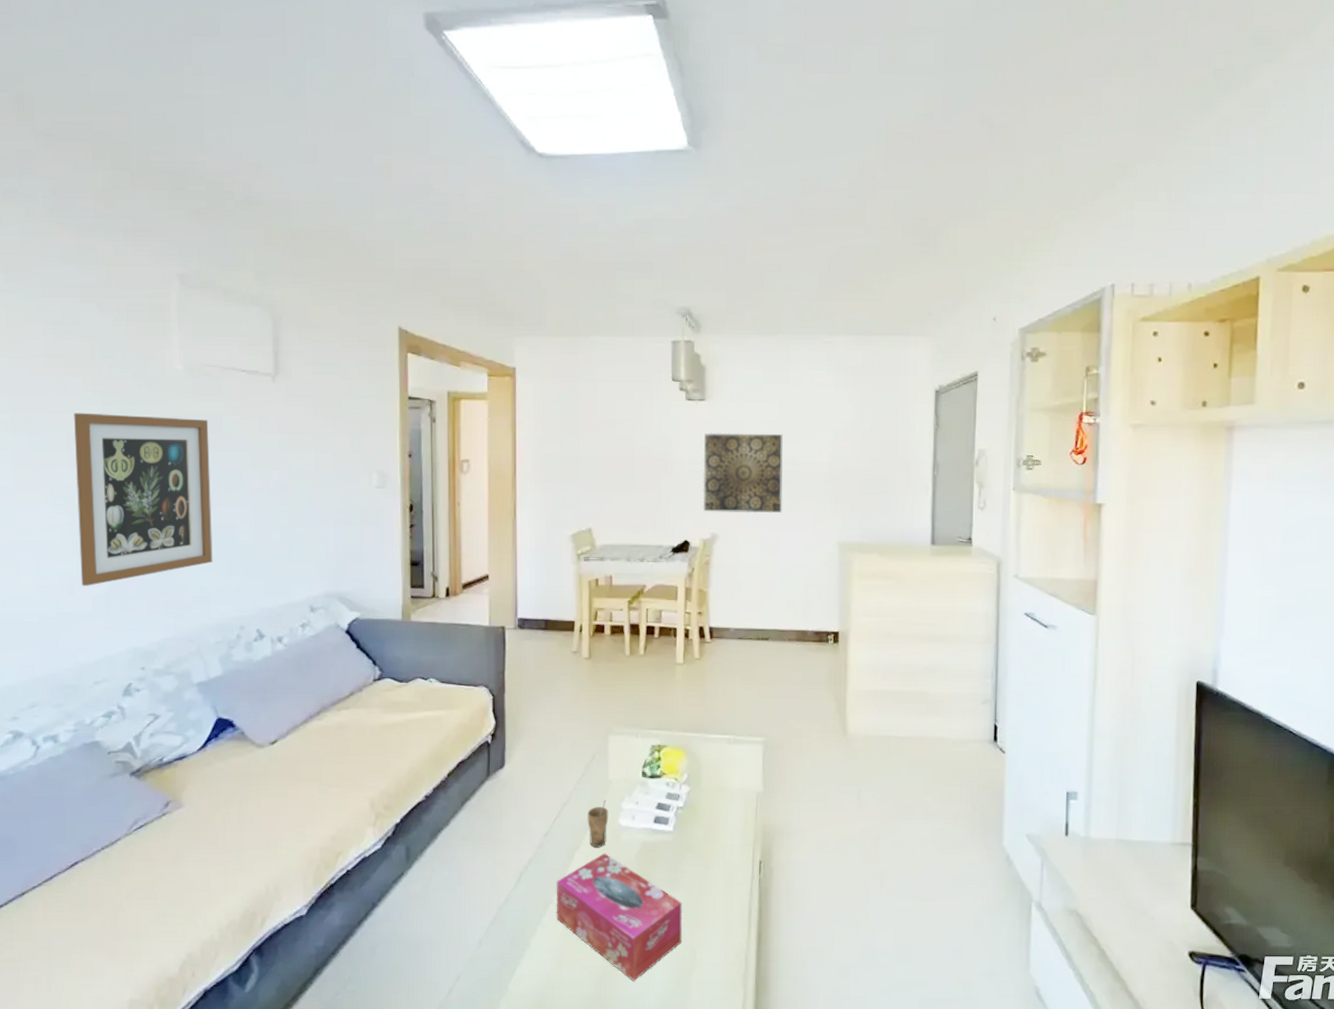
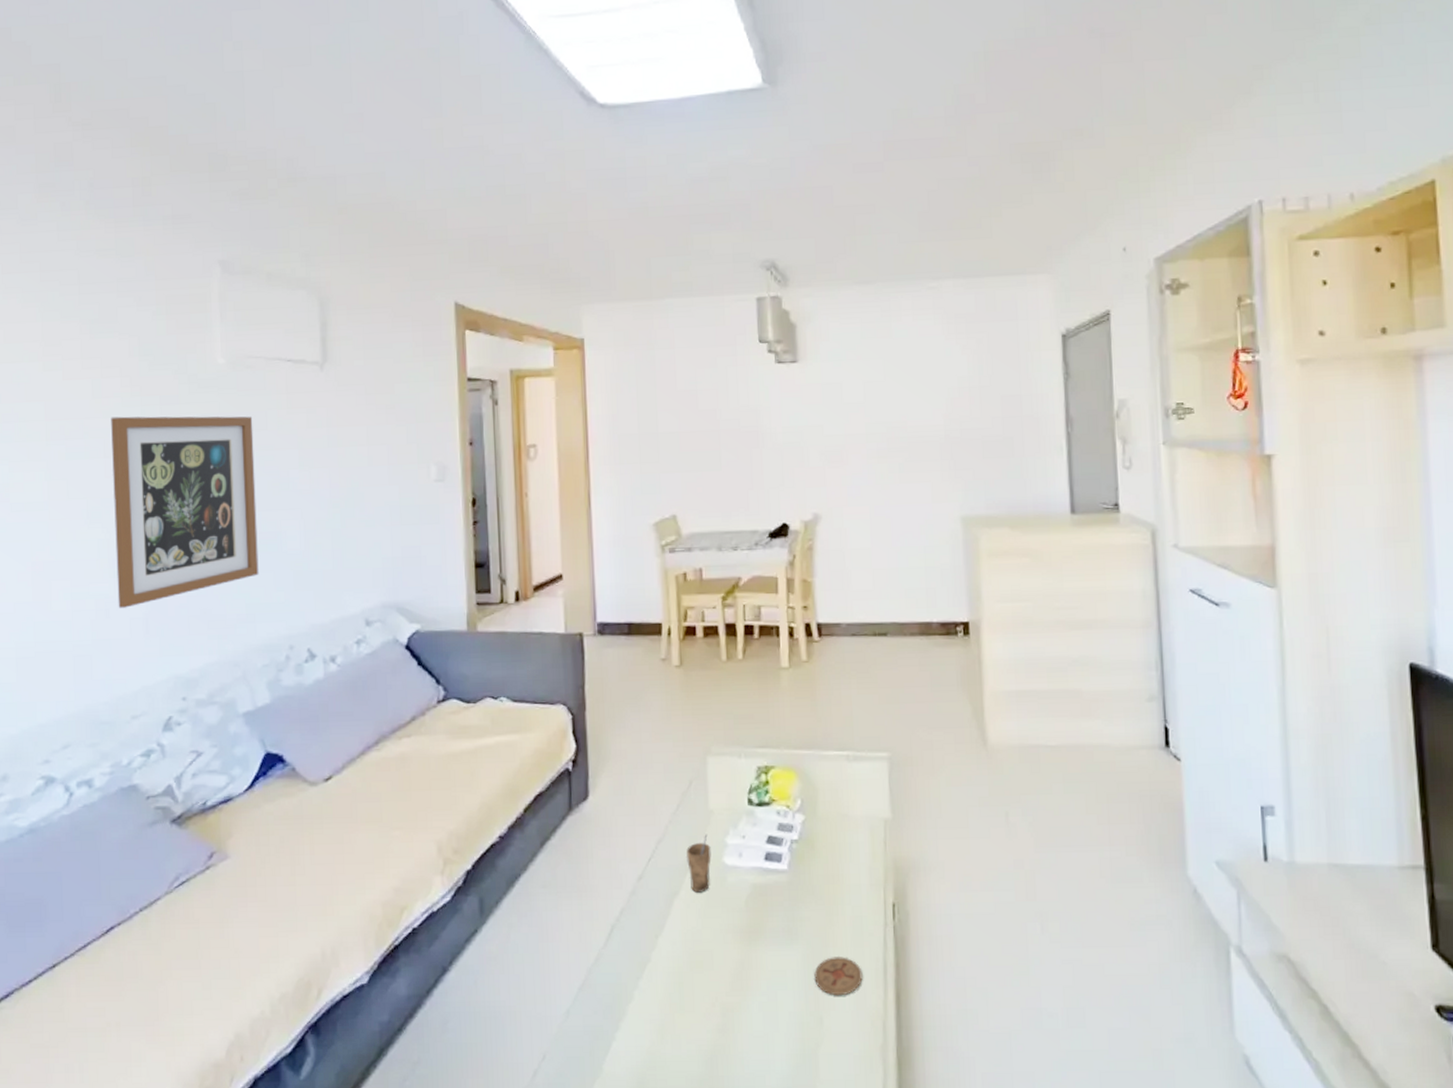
tissue box: present [557,853,683,982] -> none [654,899,805,1058]
coaster: none [691,902,731,934] -> present [814,957,863,996]
wall art: present [703,433,783,514] -> none [798,395,894,489]

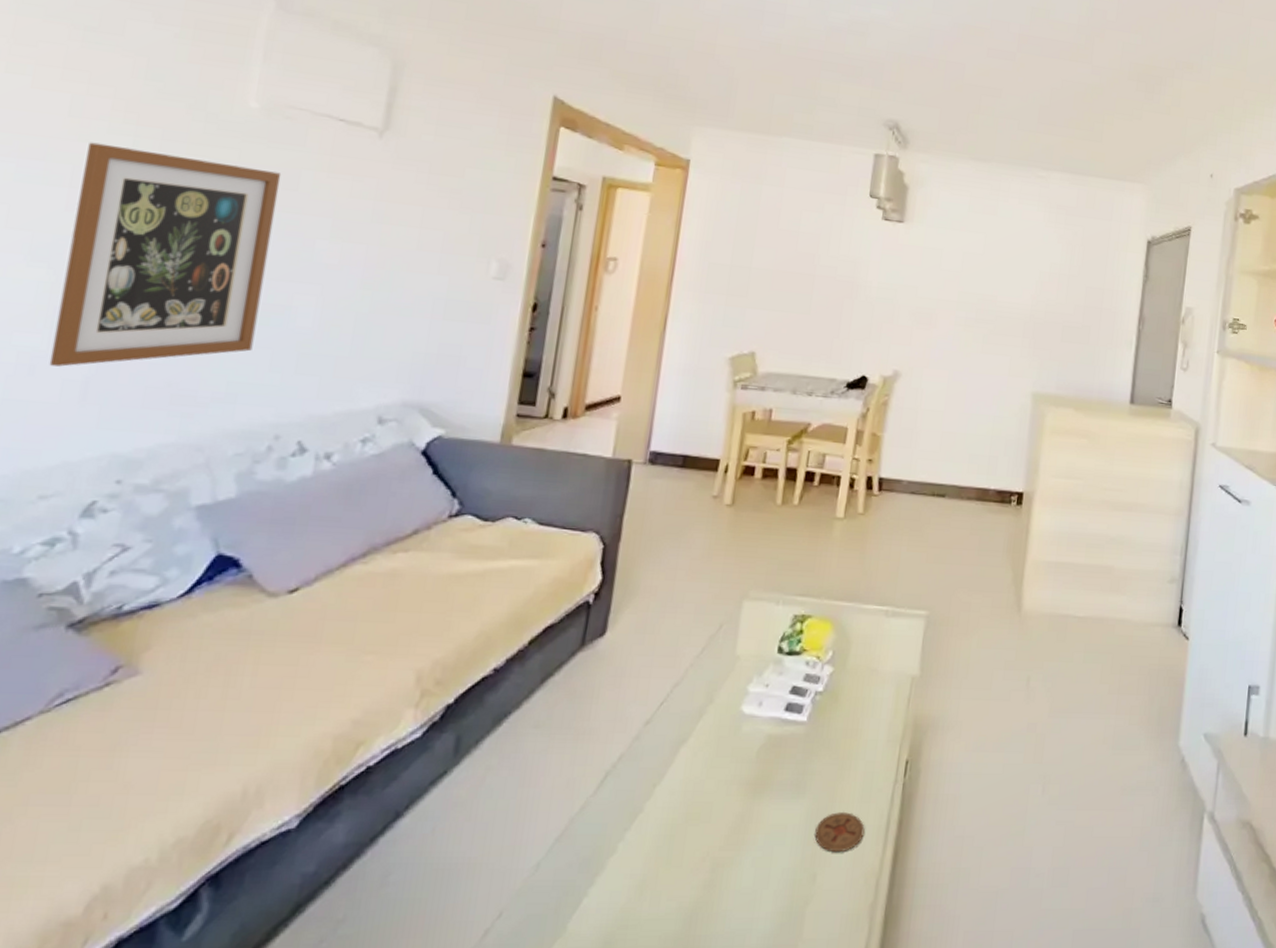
cup: present [686,834,711,893] -> none [701,680,731,741]

